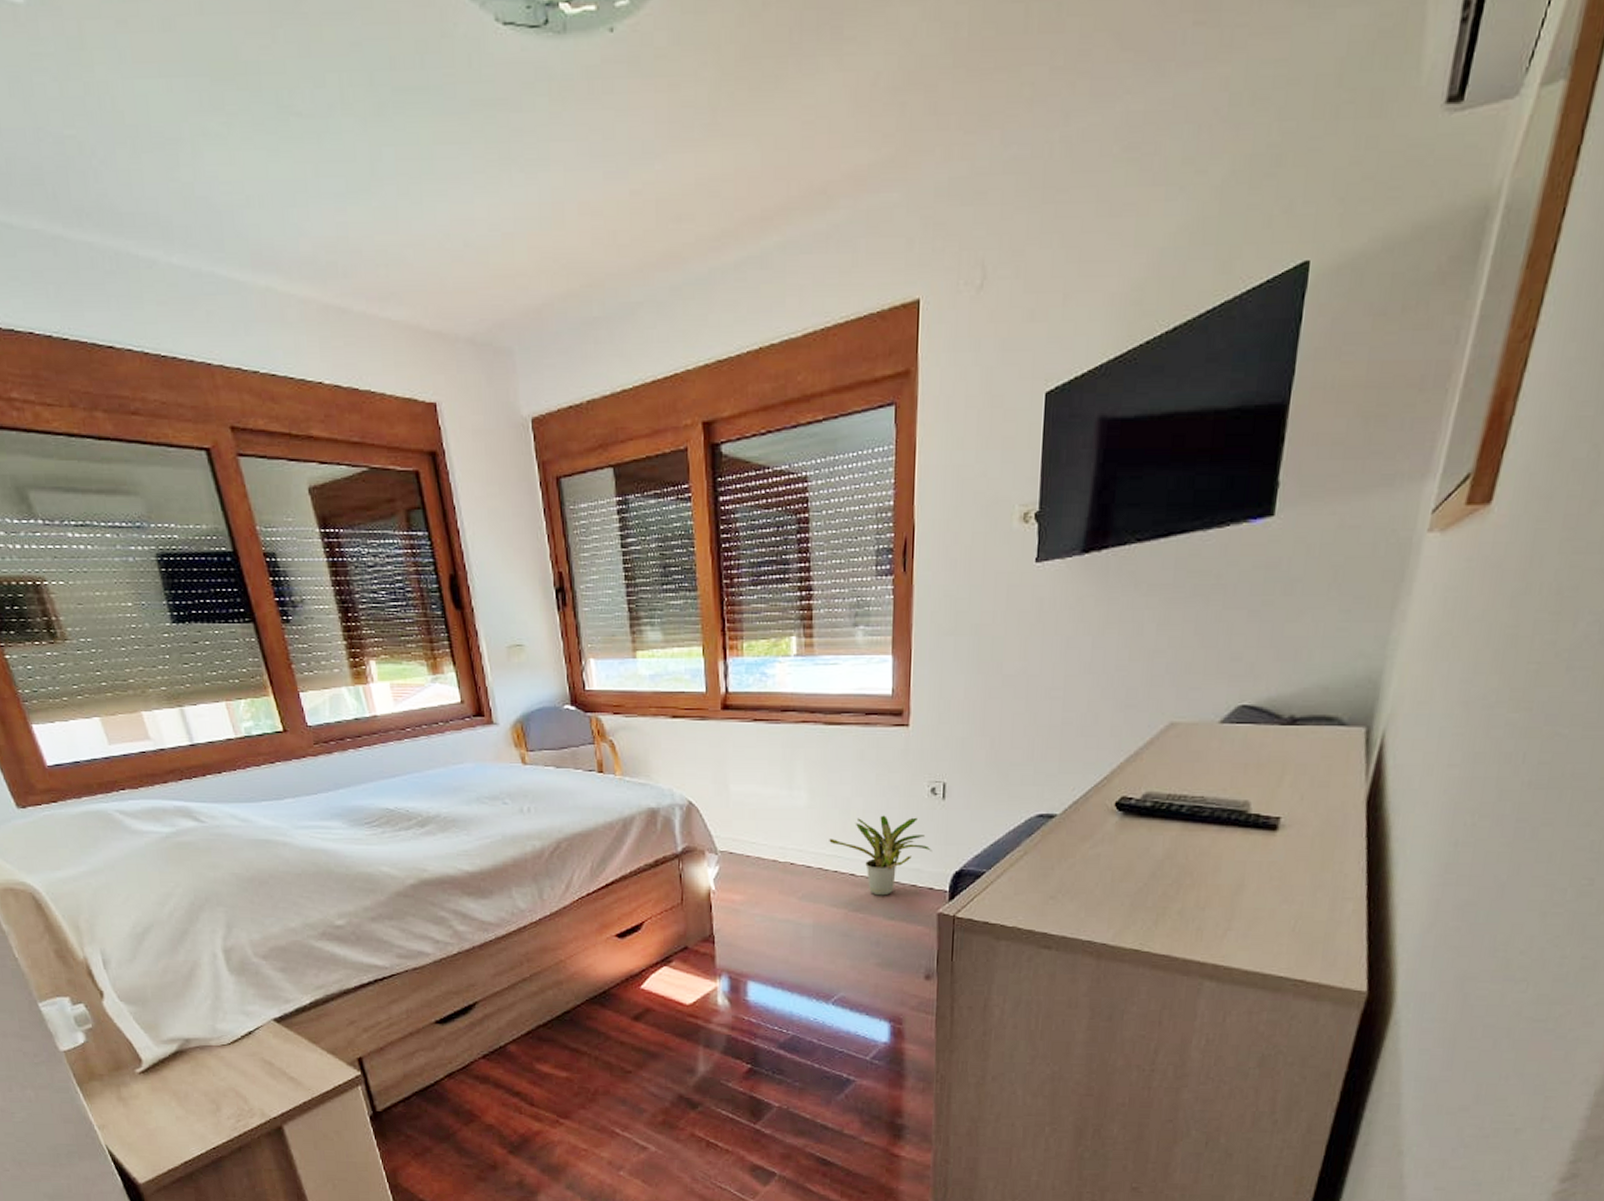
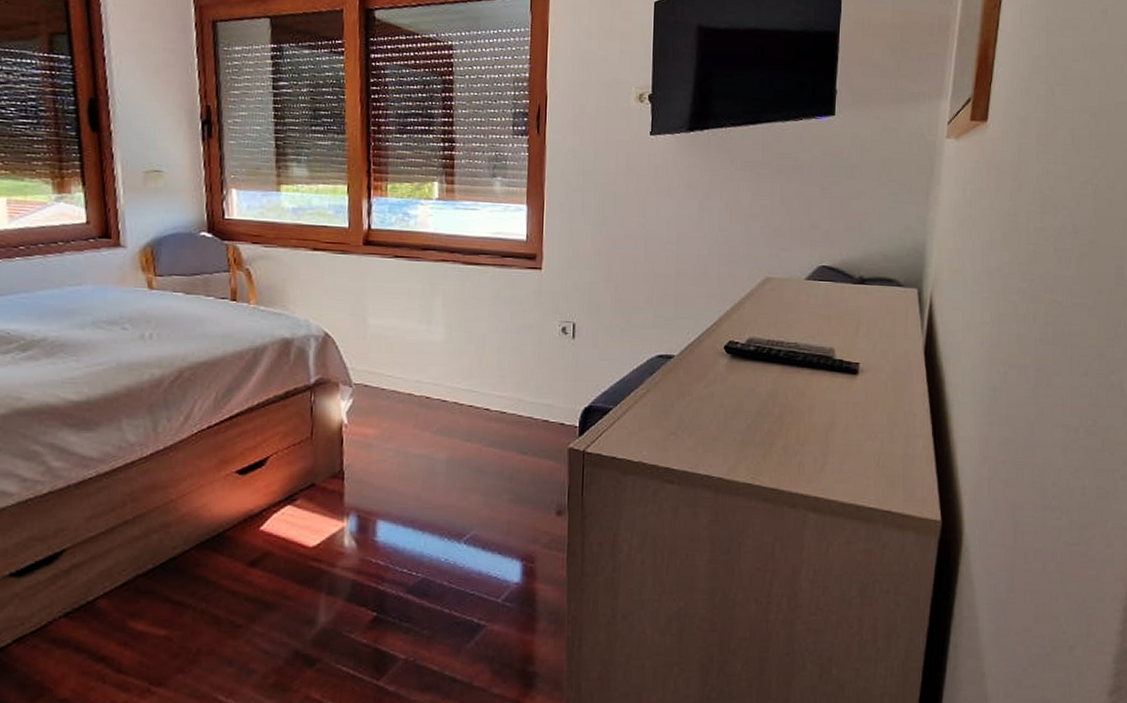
potted plant: present [829,815,933,896] -> none [465,352,564,431]

